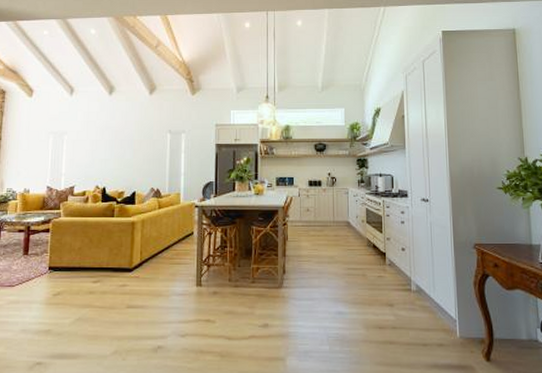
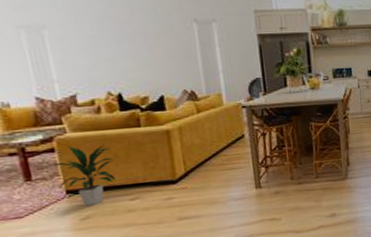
indoor plant: none [44,227,89,283] -> present [52,145,115,206]

